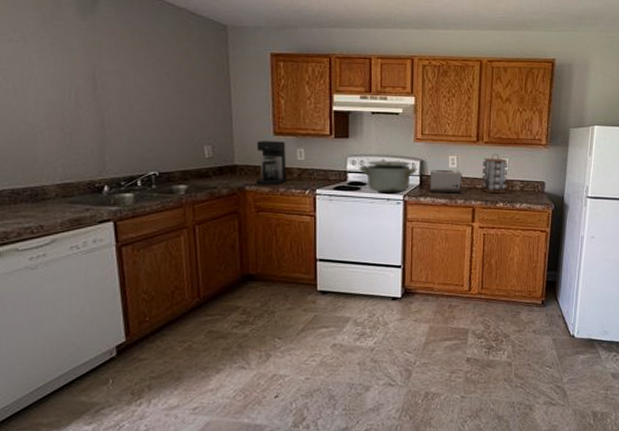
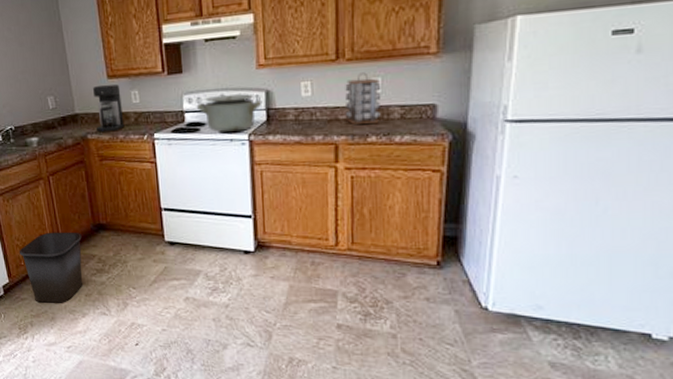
waste bin: none [144,283,226,362] -> present [19,231,83,304]
toaster: present [429,169,463,194] -> none [278,98,321,130]

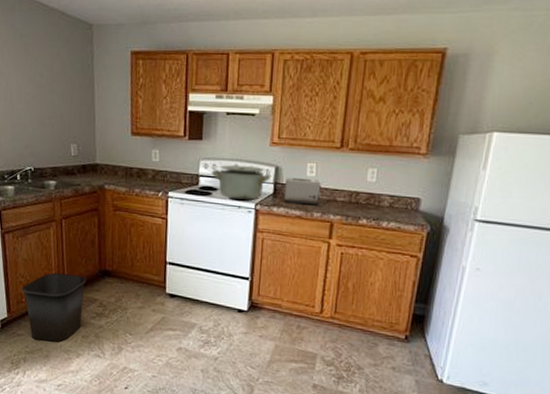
coffee maker: present [93,84,125,133] -> none [113,140,142,186]
toaster: none [278,98,321,130] -> present [283,177,322,206]
spice rack: present [344,72,382,125] -> none [342,162,376,209]

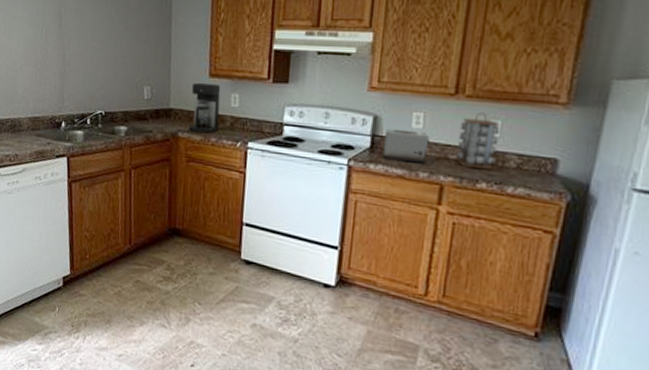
waste bin: present [21,272,86,343] -> none [86,228,154,307]
coffee maker: none [113,140,142,186] -> present [188,82,221,134]
saucepan: present [211,165,271,200] -> none [297,112,369,155]
spice rack: none [342,162,376,209] -> present [455,112,500,170]

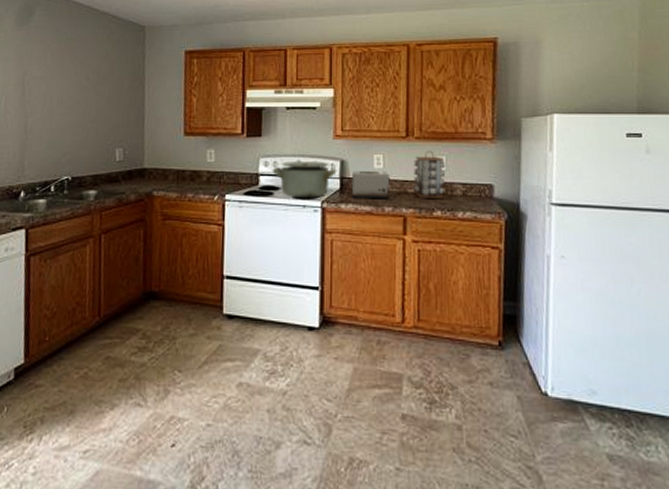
coffee maker: present [188,82,221,134] -> none [163,141,196,190]
saucepan: none [297,112,369,155] -> present [272,162,337,198]

